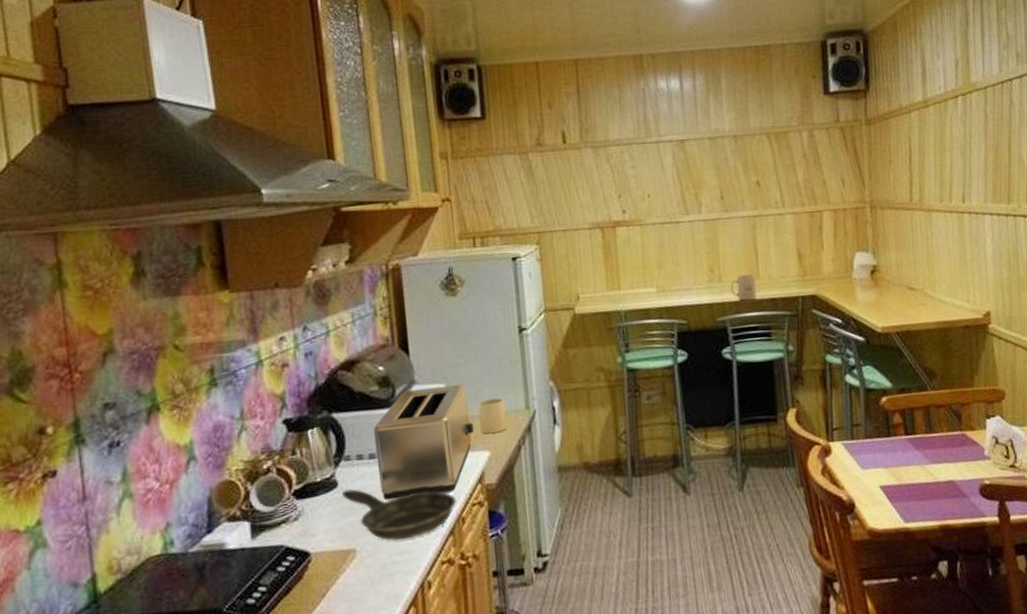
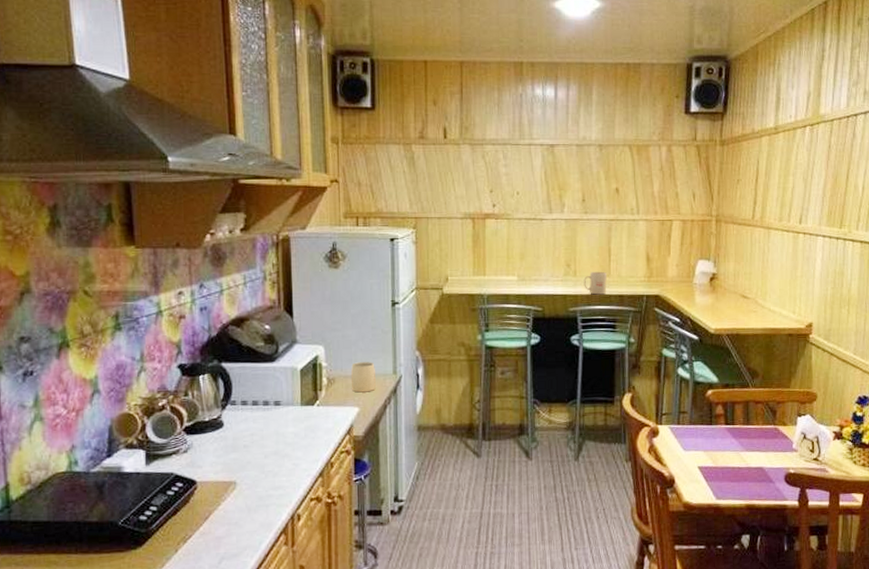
frying pan: present [341,489,456,541] -> none [226,430,326,477]
toaster: present [374,384,475,500] -> none [258,347,347,442]

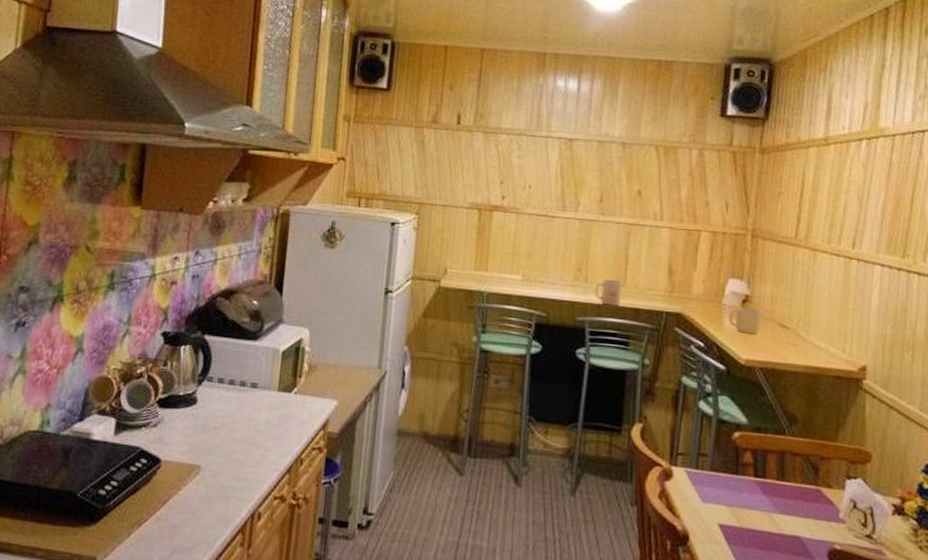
mug: present [350,362,376,393] -> none [333,351,360,385]
mug: none [700,284,727,307] -> present [729,306,762,334]

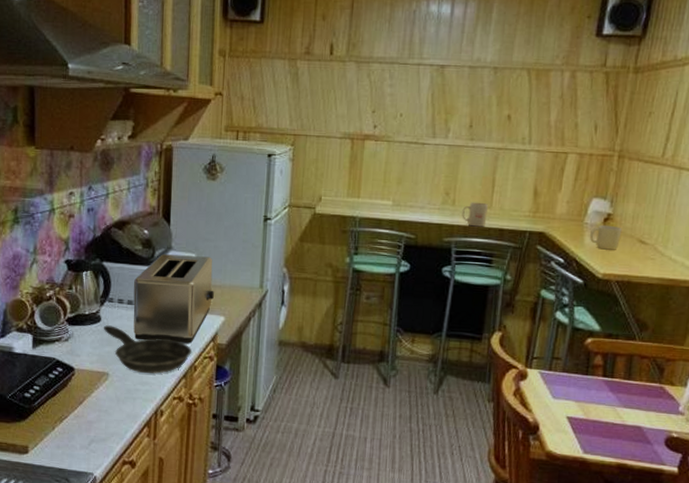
frying pan: none [198,408,298,468] -> present [103,325,192,374]
toaster: none [233,328,328,432] -> present [133,254,215,344]

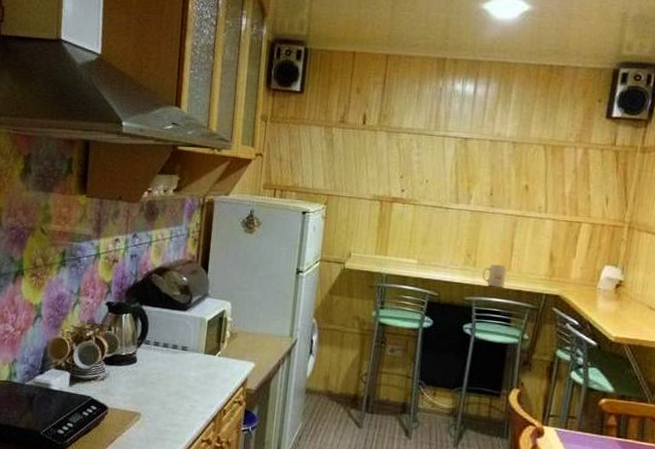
frying pan: present [103,325,192,374] -> none [138,366,222,416]
toaster: present [133,254,215,344] -> none [167,300,247,388]
mug: present [590,224,622,250] -> none [603,290,633,315]

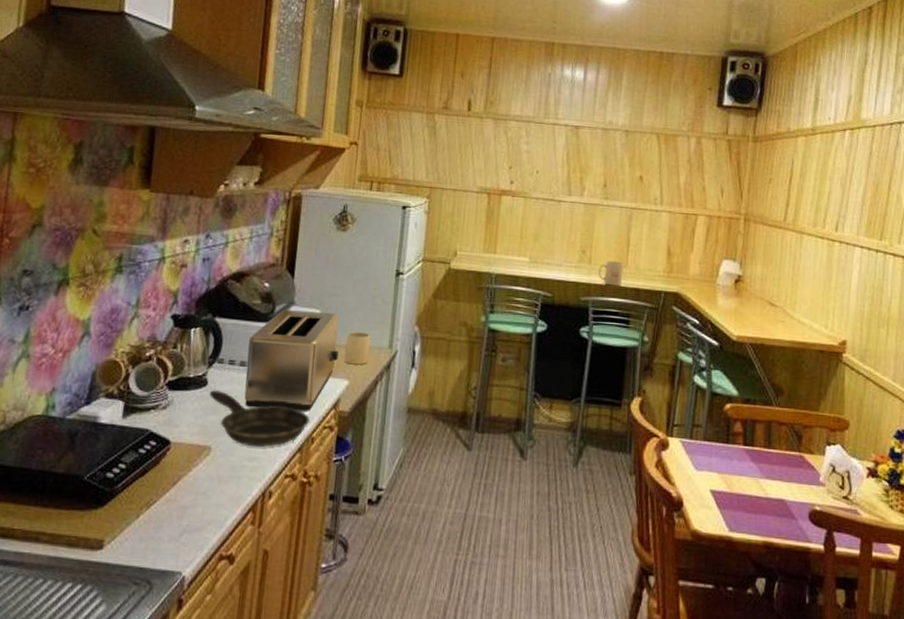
frying pan: none [138,366,222,416] -> present [209,390,310,447]
toaster: none [167,300,247,388] -> present [244,310,340,411]
mug: none [251,321,274,351] -> present [344,331,371,365]

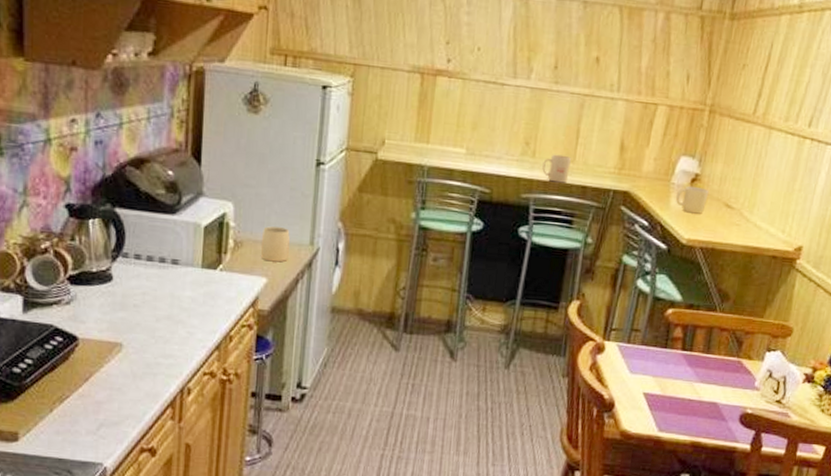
frying pan: present [209,390,310,447] -> none [115,286,226,345]
toaster: present [244,310,340,411] -> none [154,201,256,309]
mug: none [723,286,752,312] -> present [676,185,709,214]

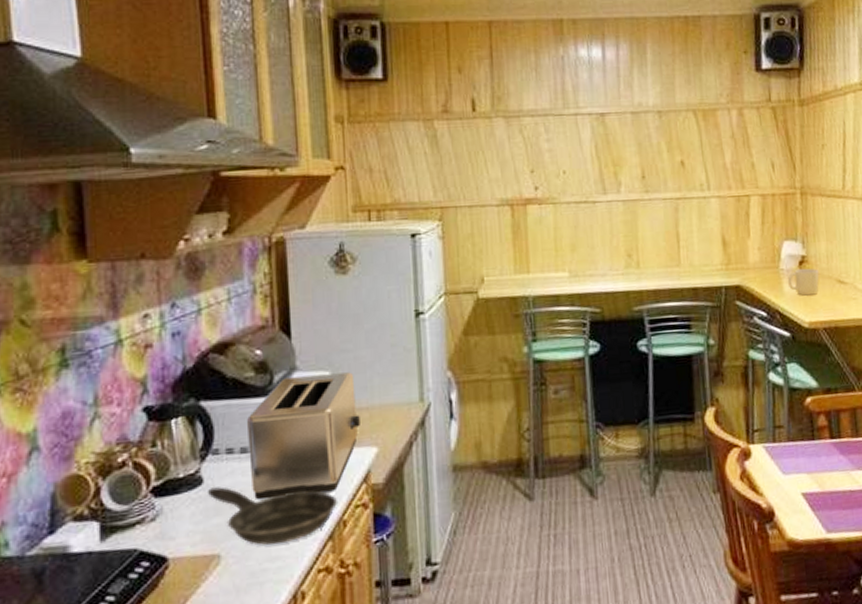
frying pan: none [115,286,226,345] -> present [207,487,337,545]
toaster: none [154,201,256,309] -> present [247,372,362,500]
mug: present [261,226,290,262] -> none [366,388,398,429]
mug: present [542,154,571,183] -> none [649,260,678,290]

